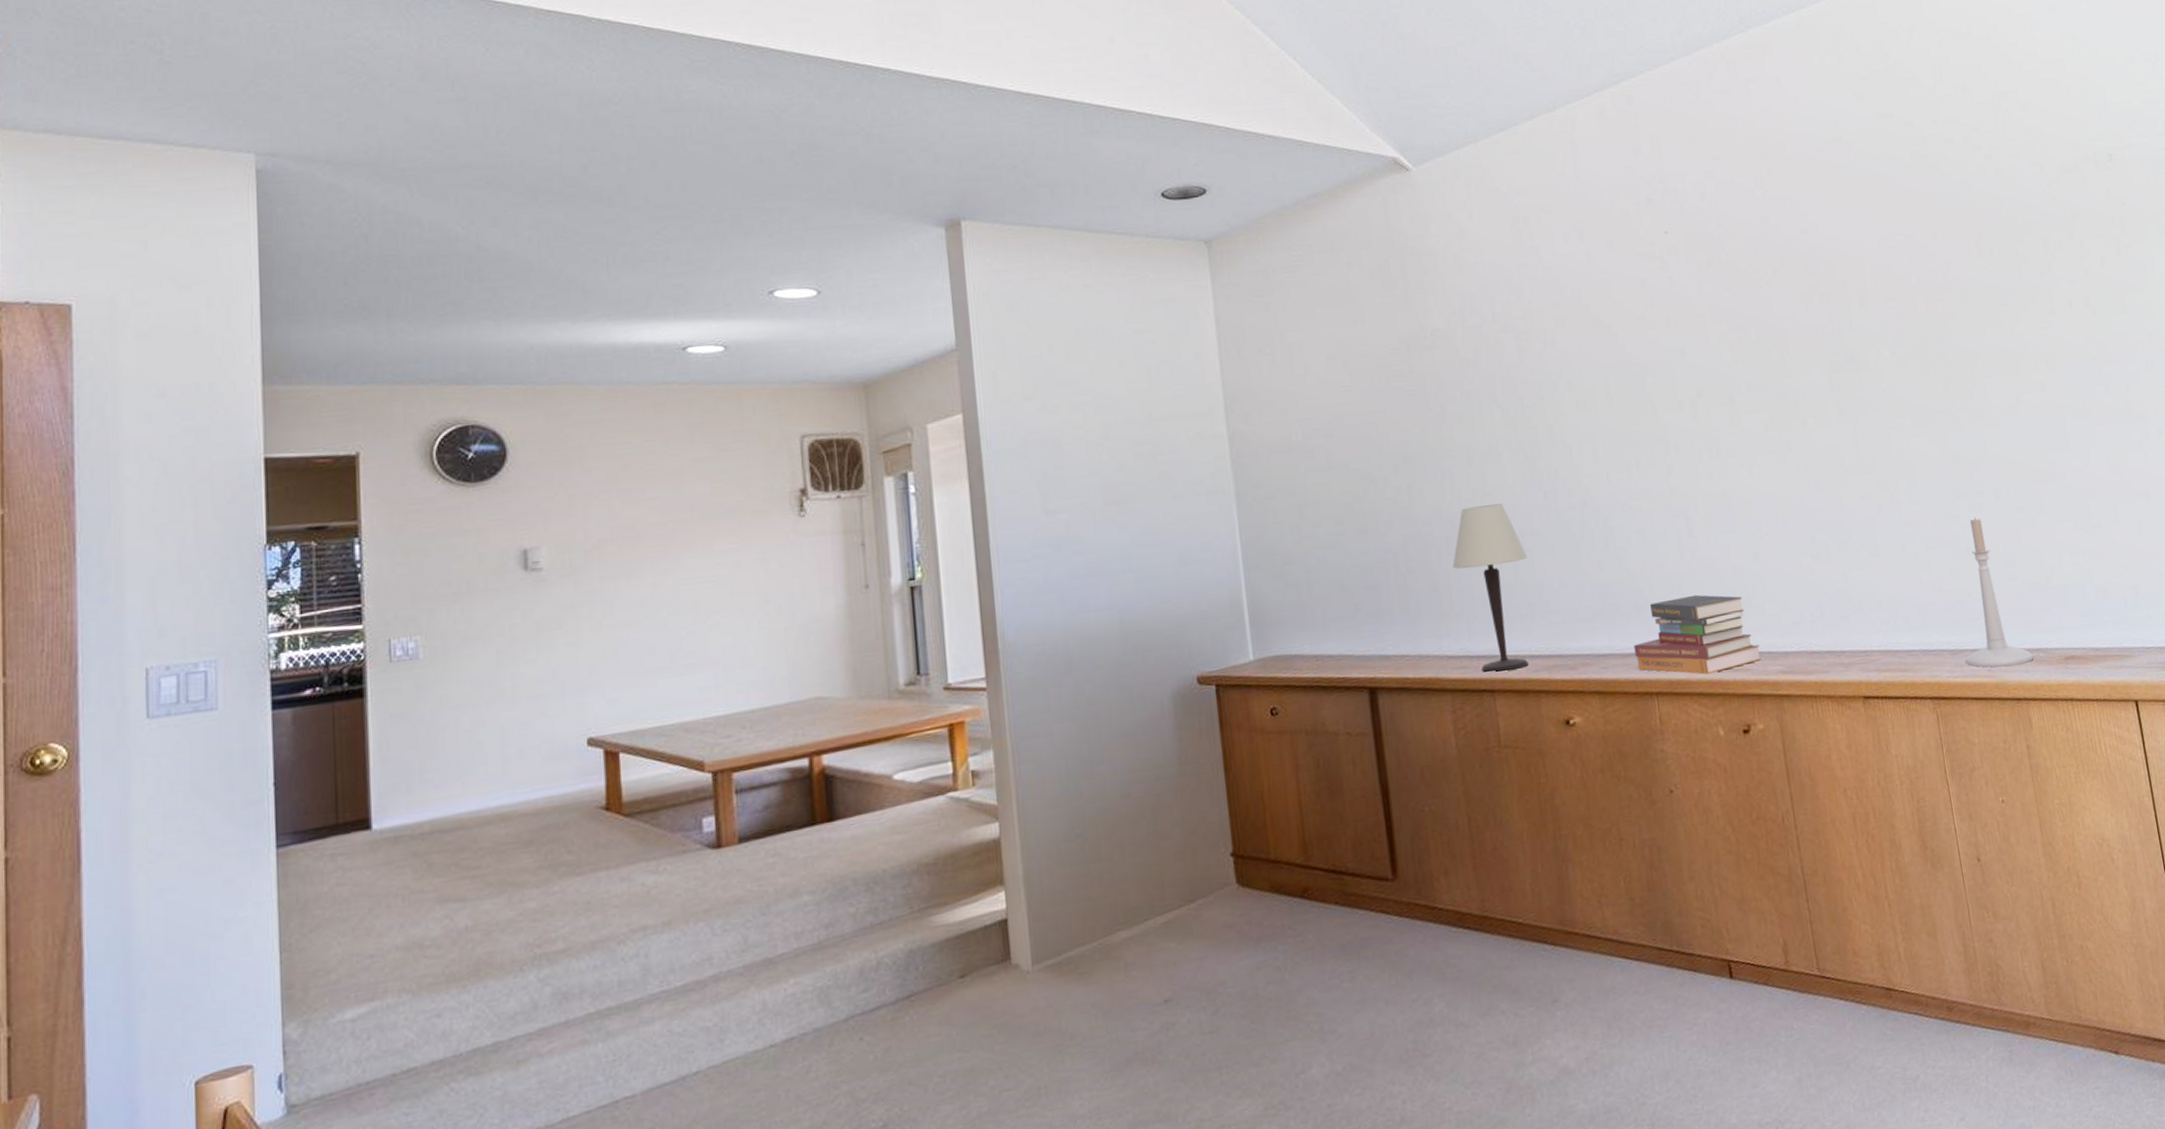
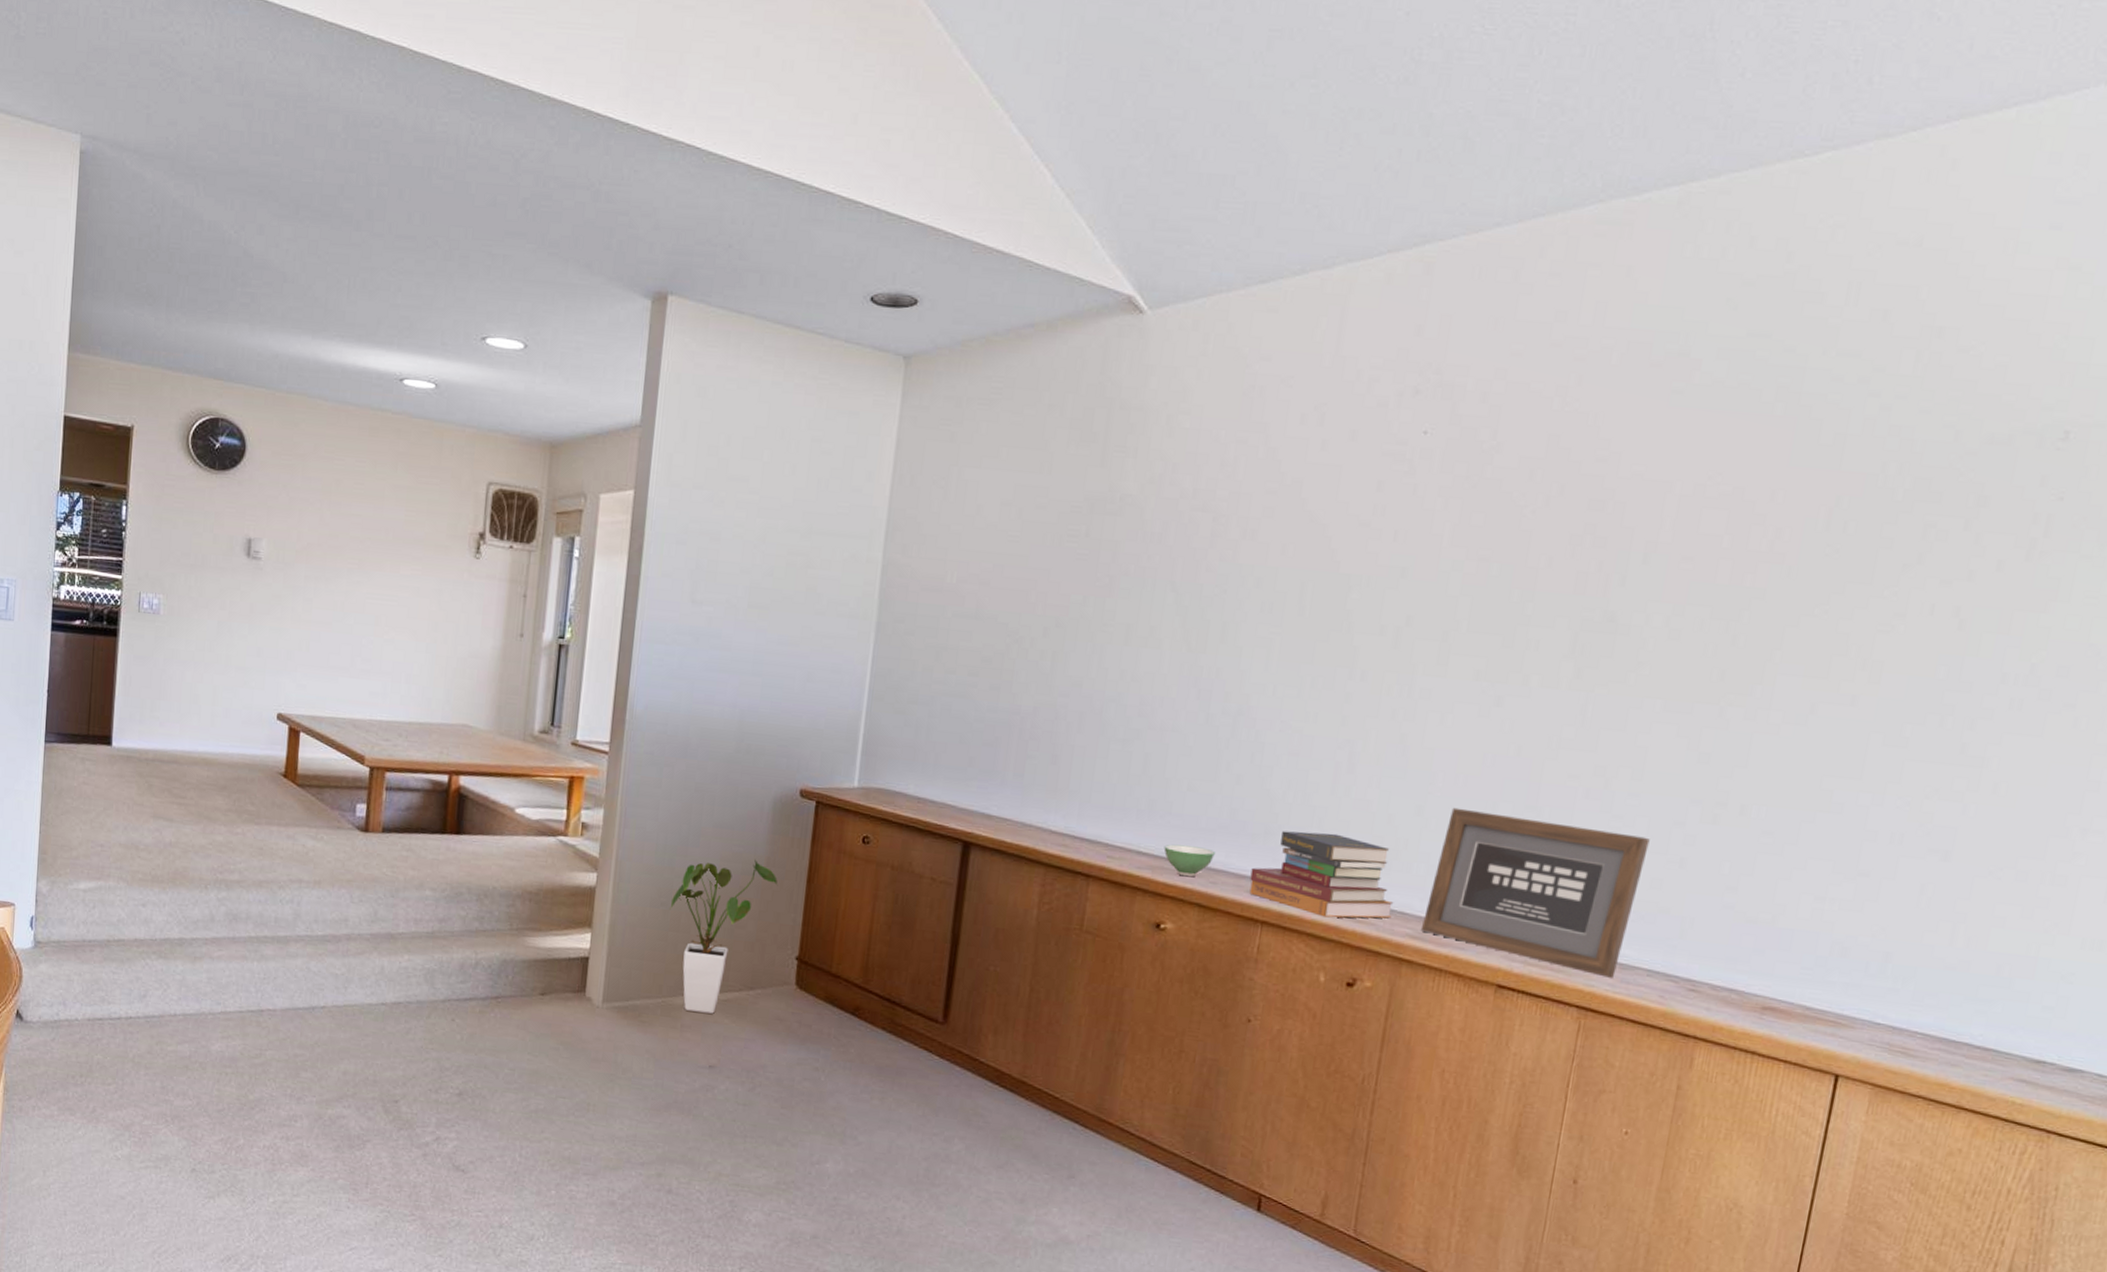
house plant: none [1086,761,1194,946] -> present [670,859,778,1014]
table lamp: present [1452,504,1529,673] -> none [1079,688,1162,861]
bowl: none [1553,636,1600,669] -> present [1164,844,1216,878]
picture frame: none [1781,535,1950,666] -> present [1420,807,1650,978]
candlestick: present [1965,517,2035,668] -> none [1634,828,1724,1001]

